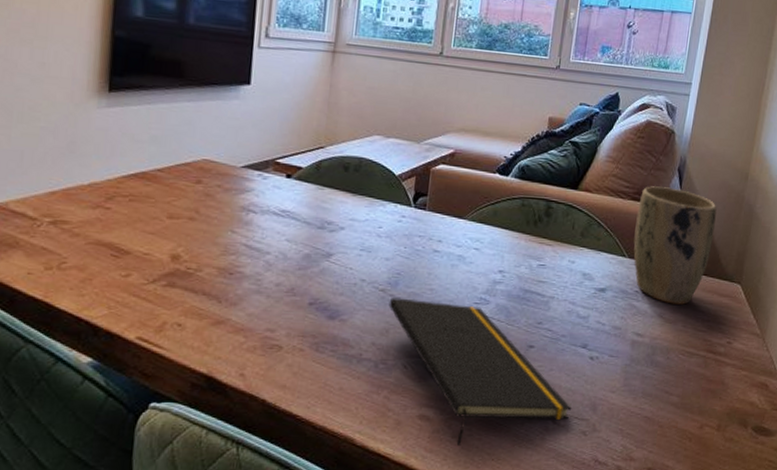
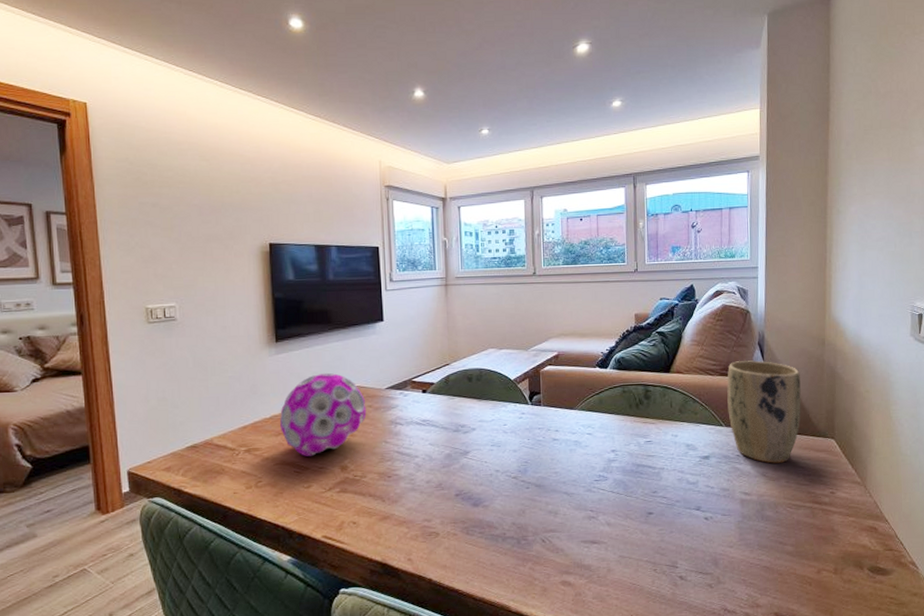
decorative ball: none [100,137,214,240] -> present [280,372,367,457]
notepad: present [388,298,571,446] -> none [521,482,695,605]

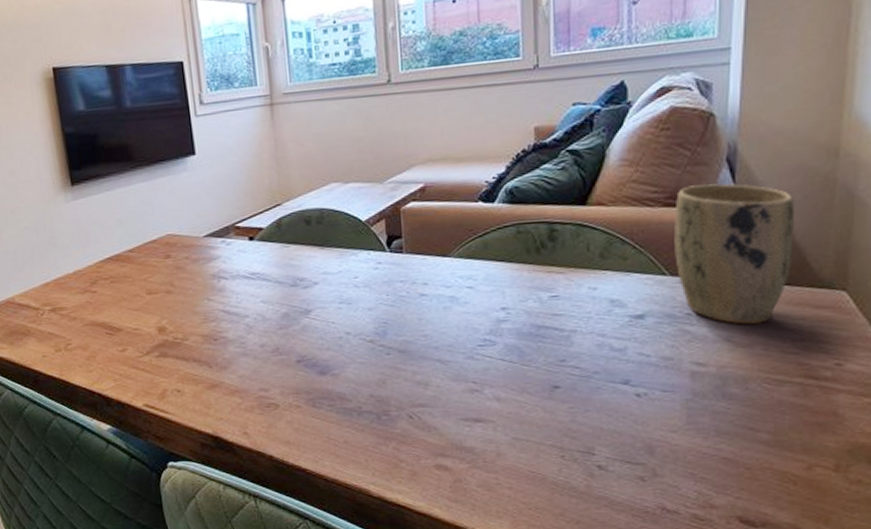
decorative ball: present [280,372,367,457] -> none [84,219,184,317]

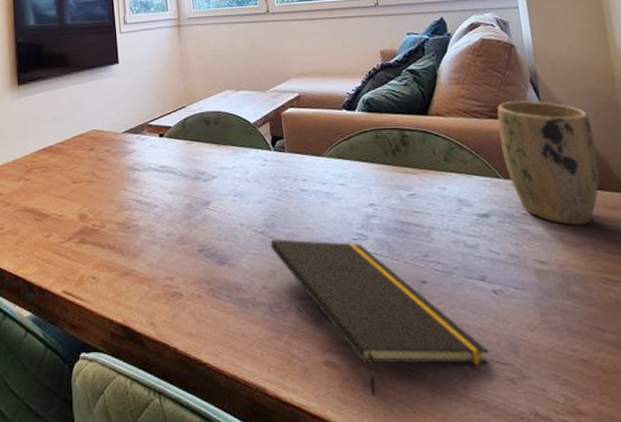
notepad: none [380,347,620,495] -> present [270,239,488,396]

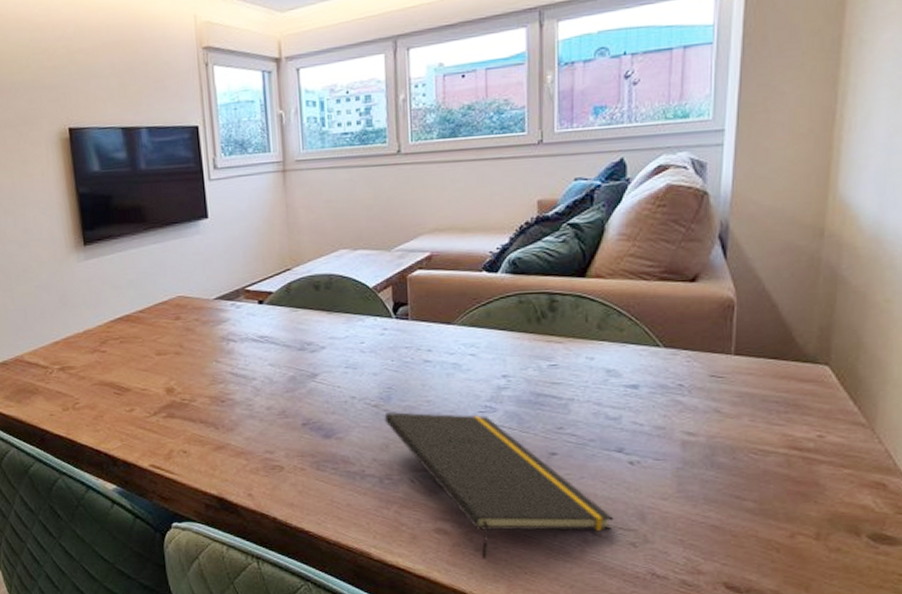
plant pot: present [497,101,599,225] -> none [668,259,782,396]

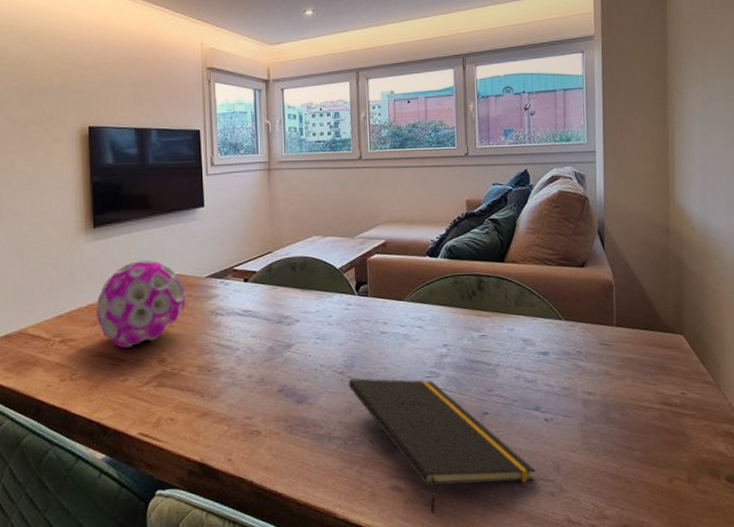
decorative ball: none [94,280,193,377] -> present [96,260,186,349]

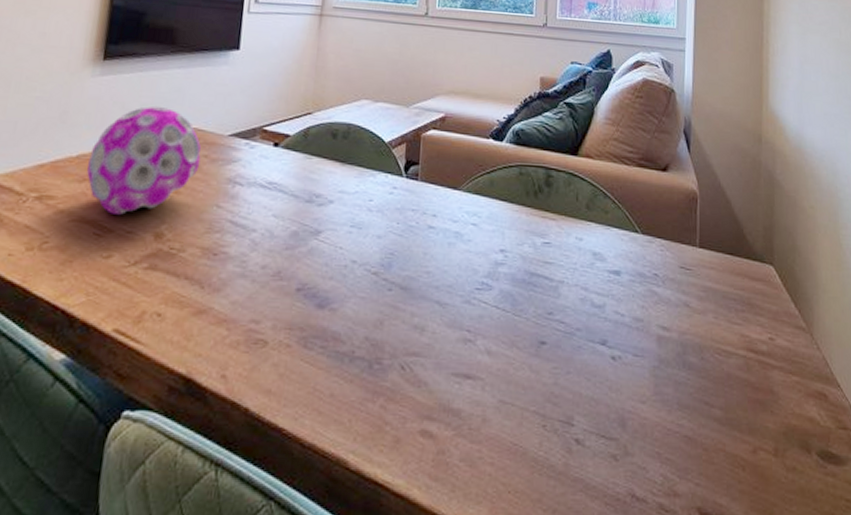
notepad: present [348,378,535,514] -> none [382,282,596,472]

